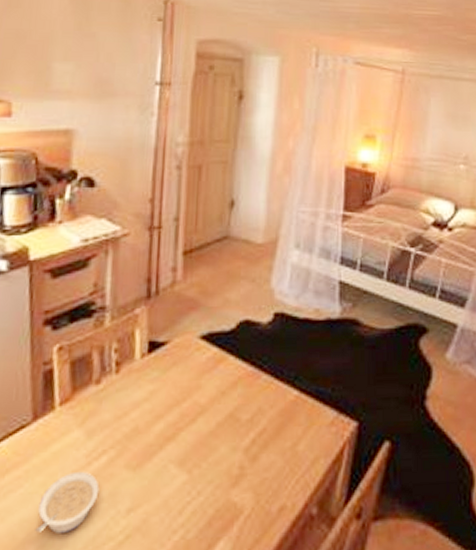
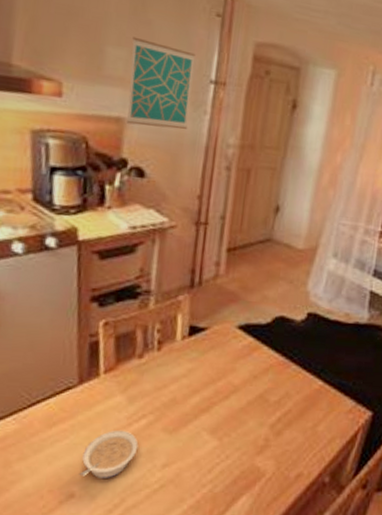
wall art: none [75,50,140,135] -> present [127,36,196,129]

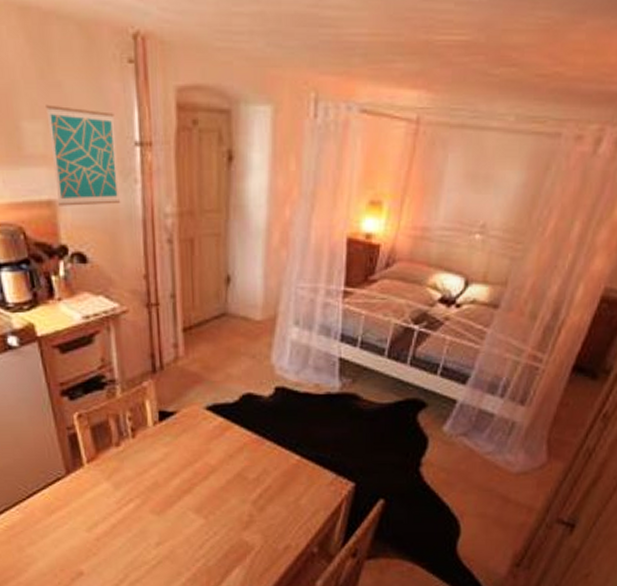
legume: present [79,430,139,478] -> none [83,514,131,557]

